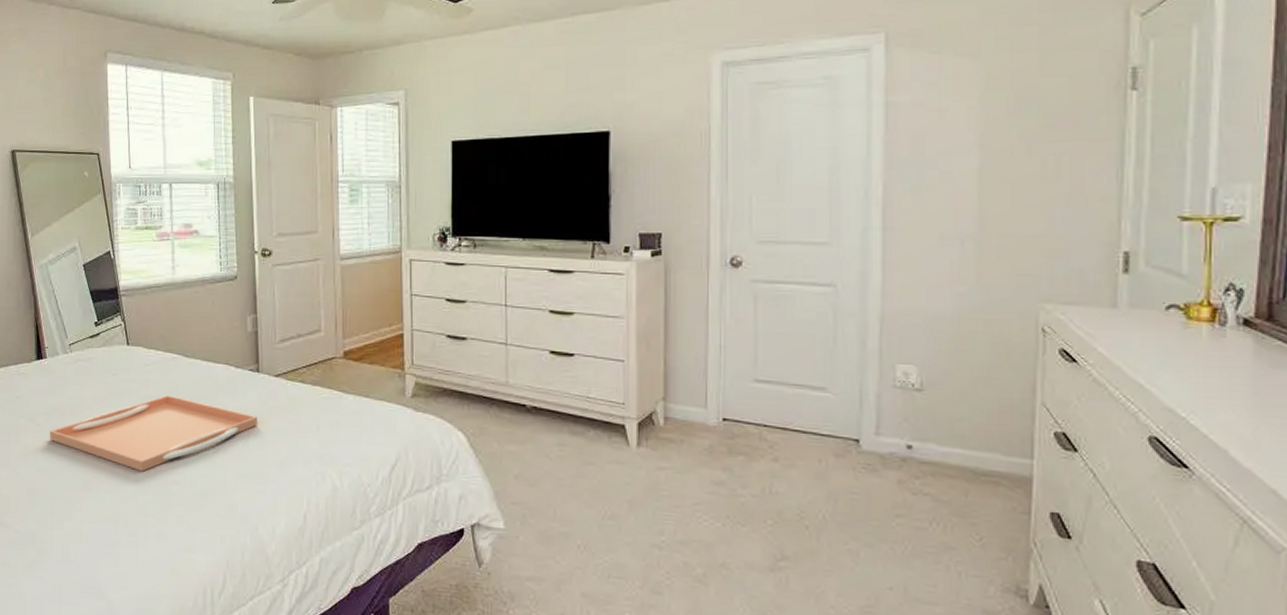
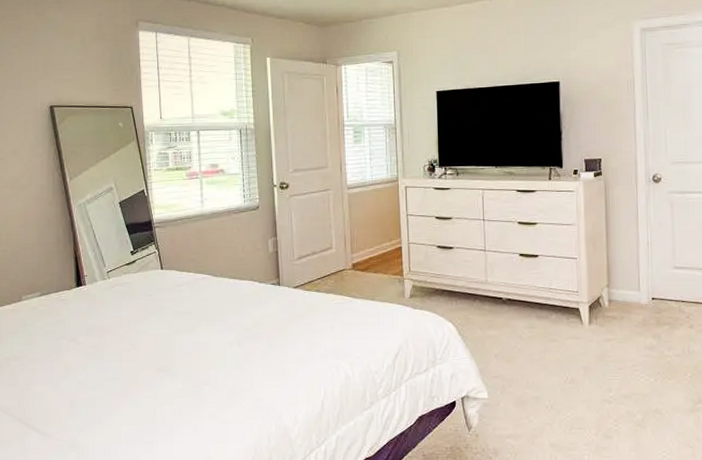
serving tray: present [50,394,258,472] -> none [90,309,280,377]

